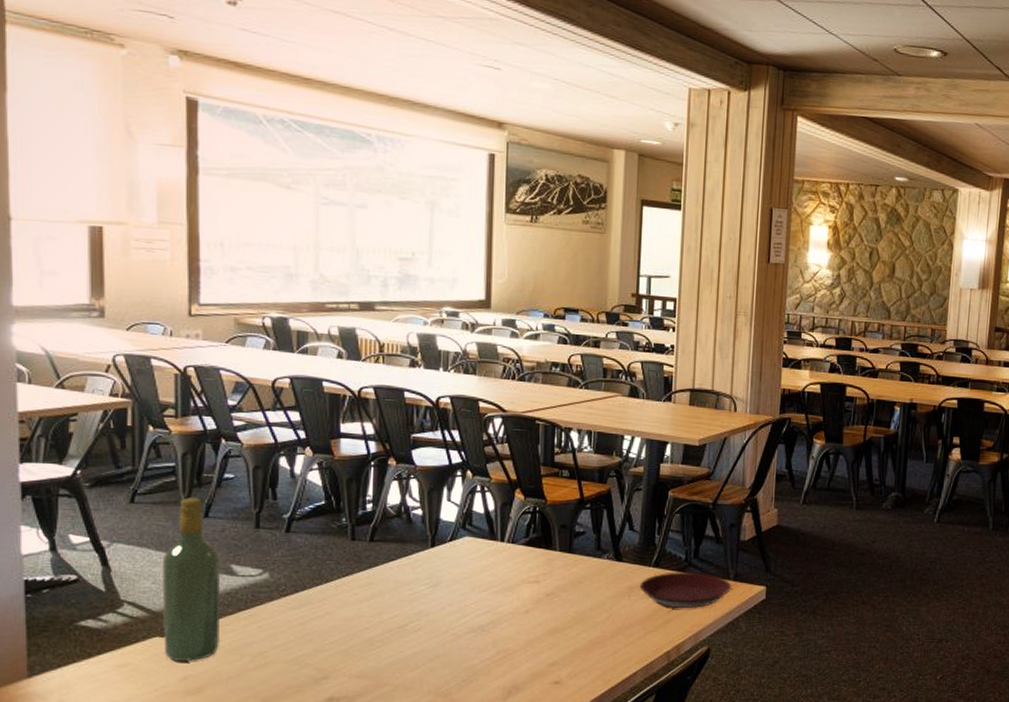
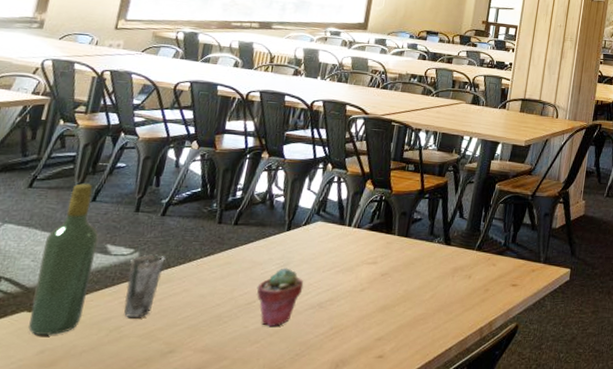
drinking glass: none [260,575,299,643] -> present [124,254,165,318]
potted succulent: none [407,588,460,652] -> present [256,268,304,327]
plate: present [639,571,732,609] -> none [463,255,542,289]

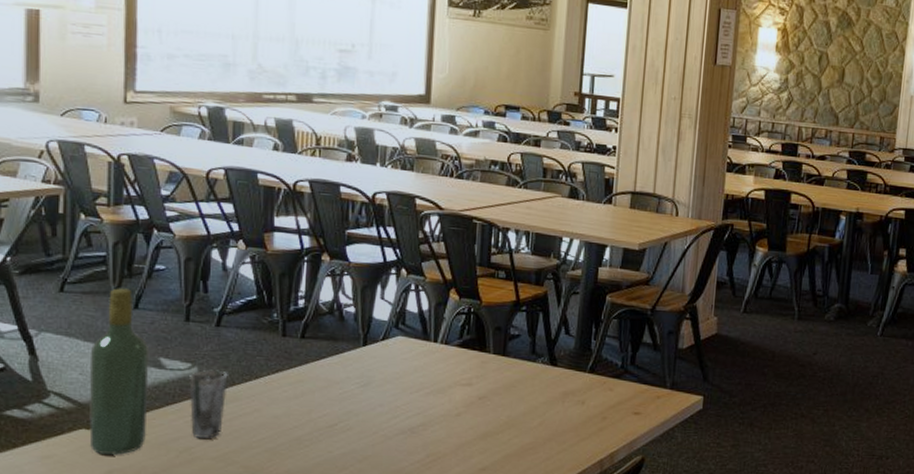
potted succulent: present [256,268,304,327] -> none [337,387,390,453]

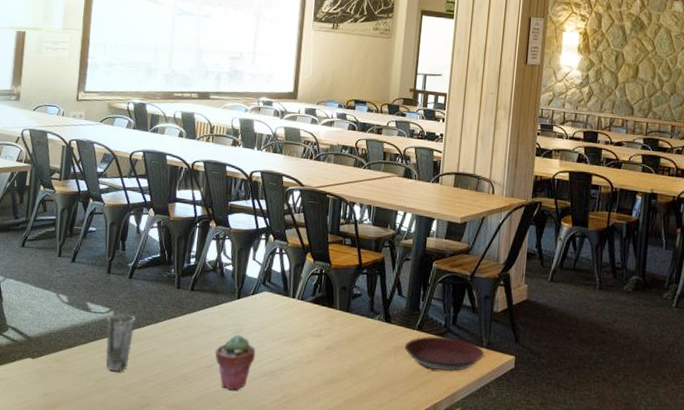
wine bottle: present [88,288,150,455] -> none [33,245,81,381]
potted succulent: none [337,387,390,453] -> present [215,334,256,391]
plate: none [574,378,669,417] -> present [404,336,485,372]

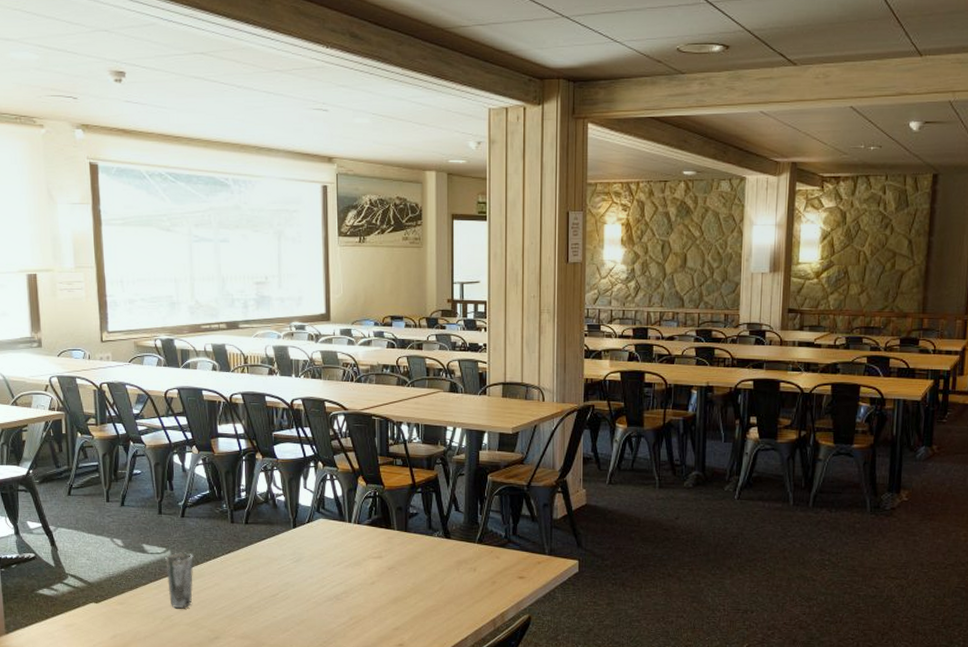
potted succulent: present [215,334,256,391] -> none [277,563,318,617]
plate: present [404,336,485,372] -> none [466,547,548,581]

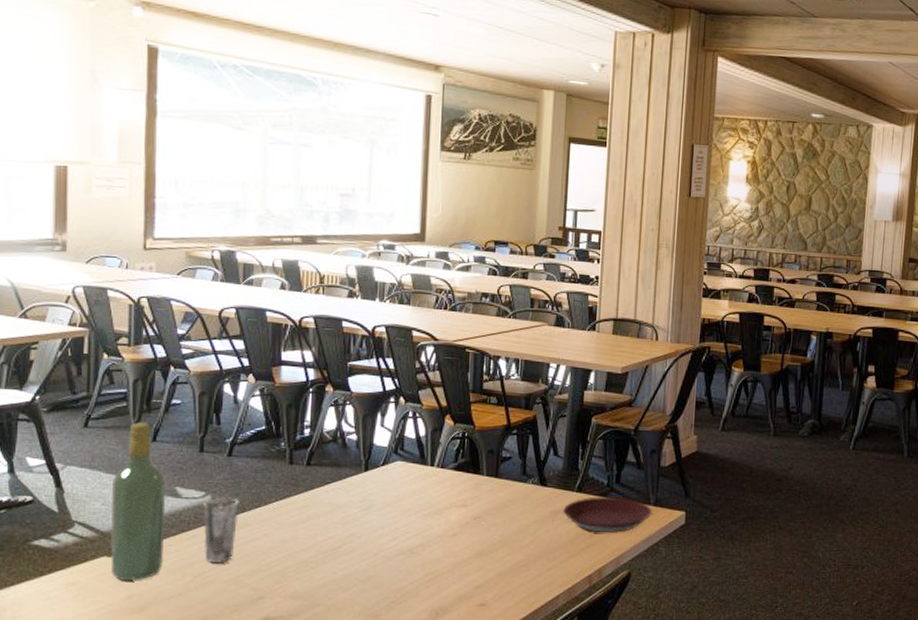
wine bottle: none [93,490,139,623] -> present [110,422,167,580]
plate: none [466,547,548,581] -> present [563,496,652,534]

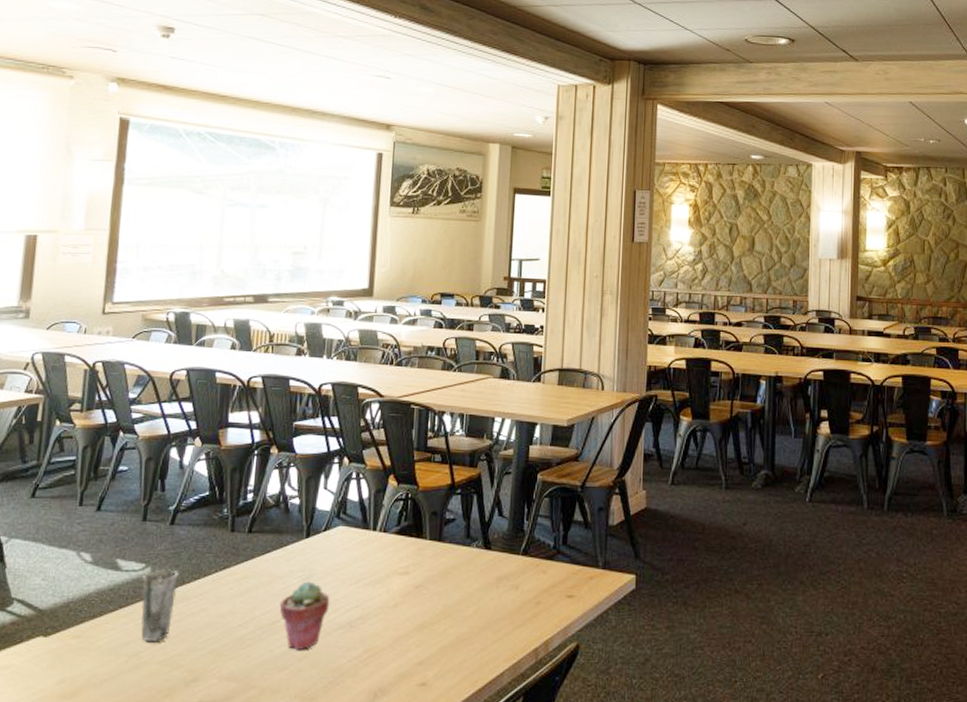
wine bottle: present [110,422,167,580] -> none [46,491,108,662]
potted succulent: none [340,511,390,574] -> present [279,581,330,651]
plate: present [563,496,652,534] -> none [508,559,601,601]

